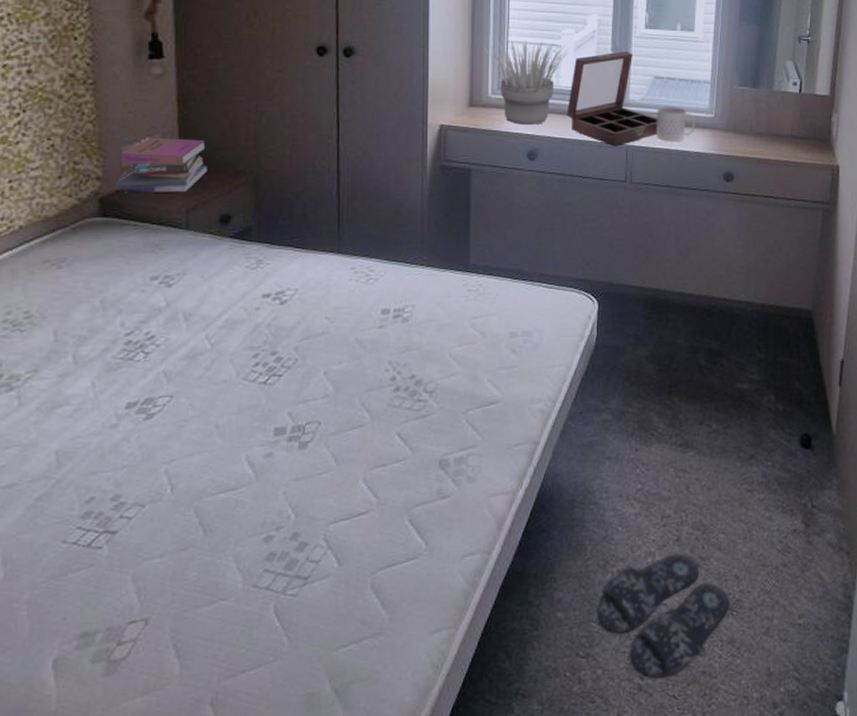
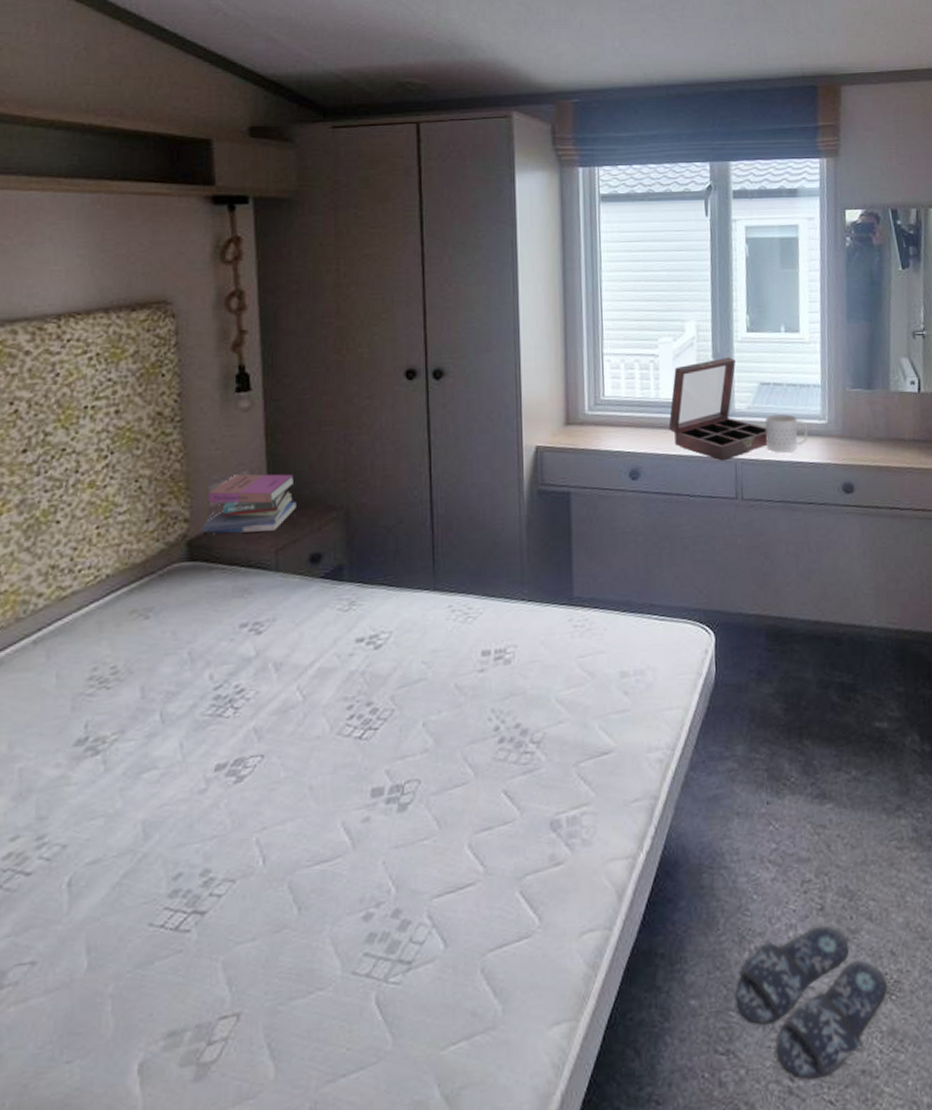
potted plant: present [485,40,568,126] -> none [579,352,666,443]

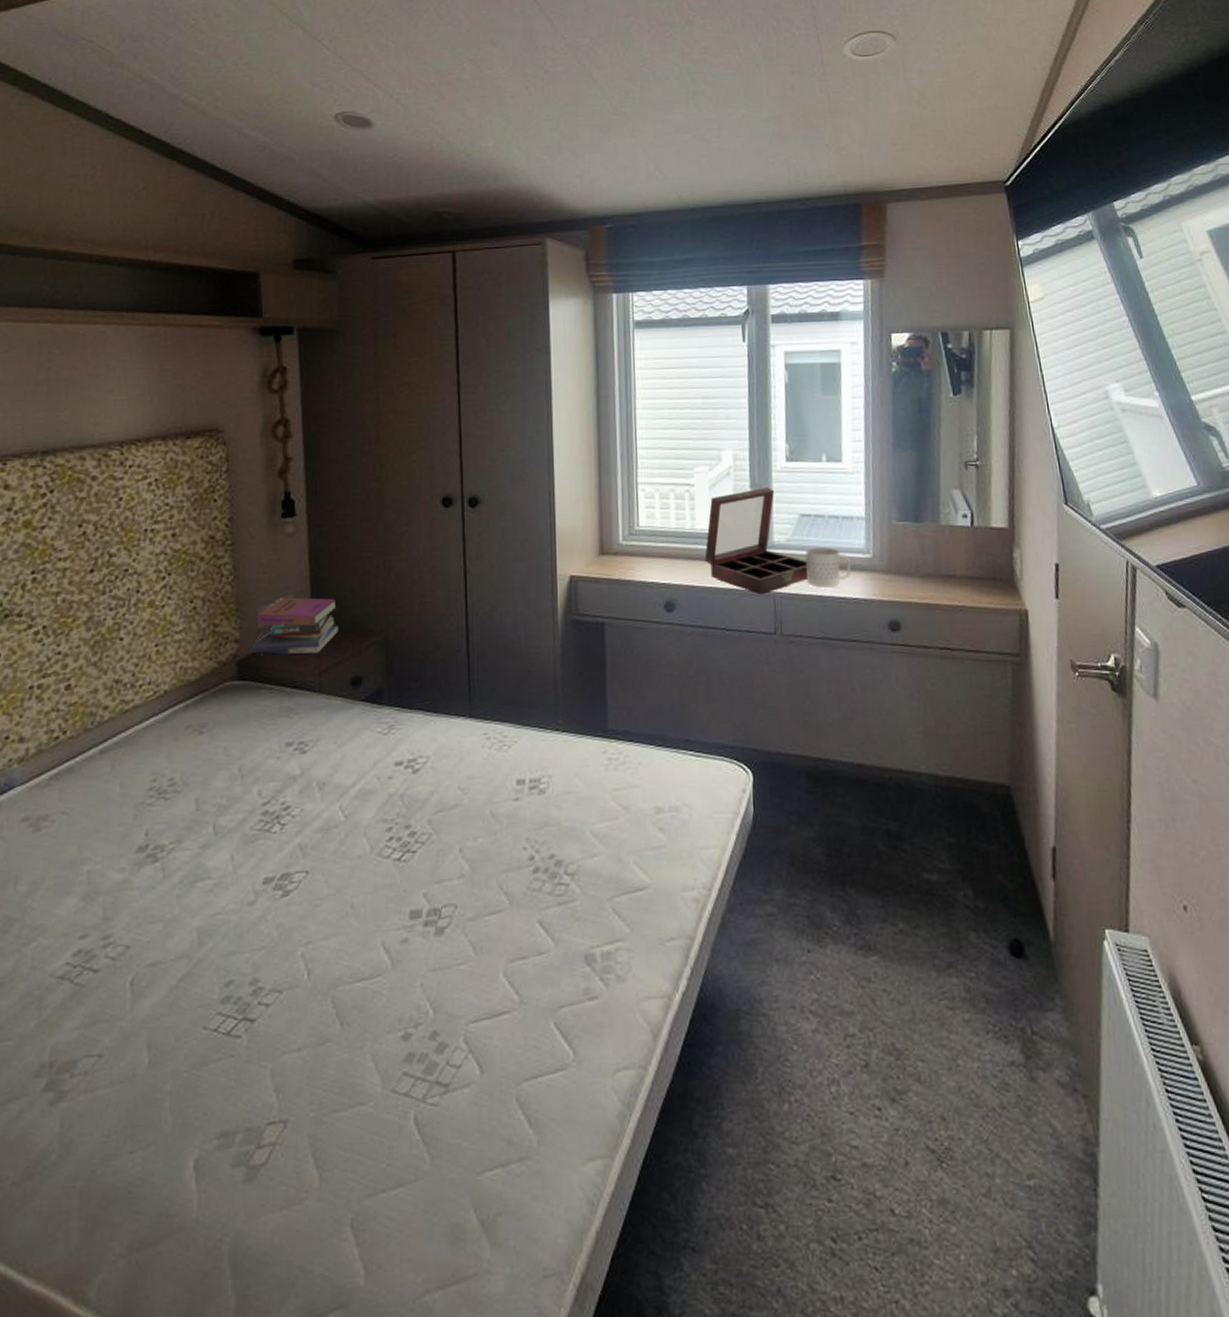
slippers: present [736,925,887,1079] -> none [775,1083,937,1242]

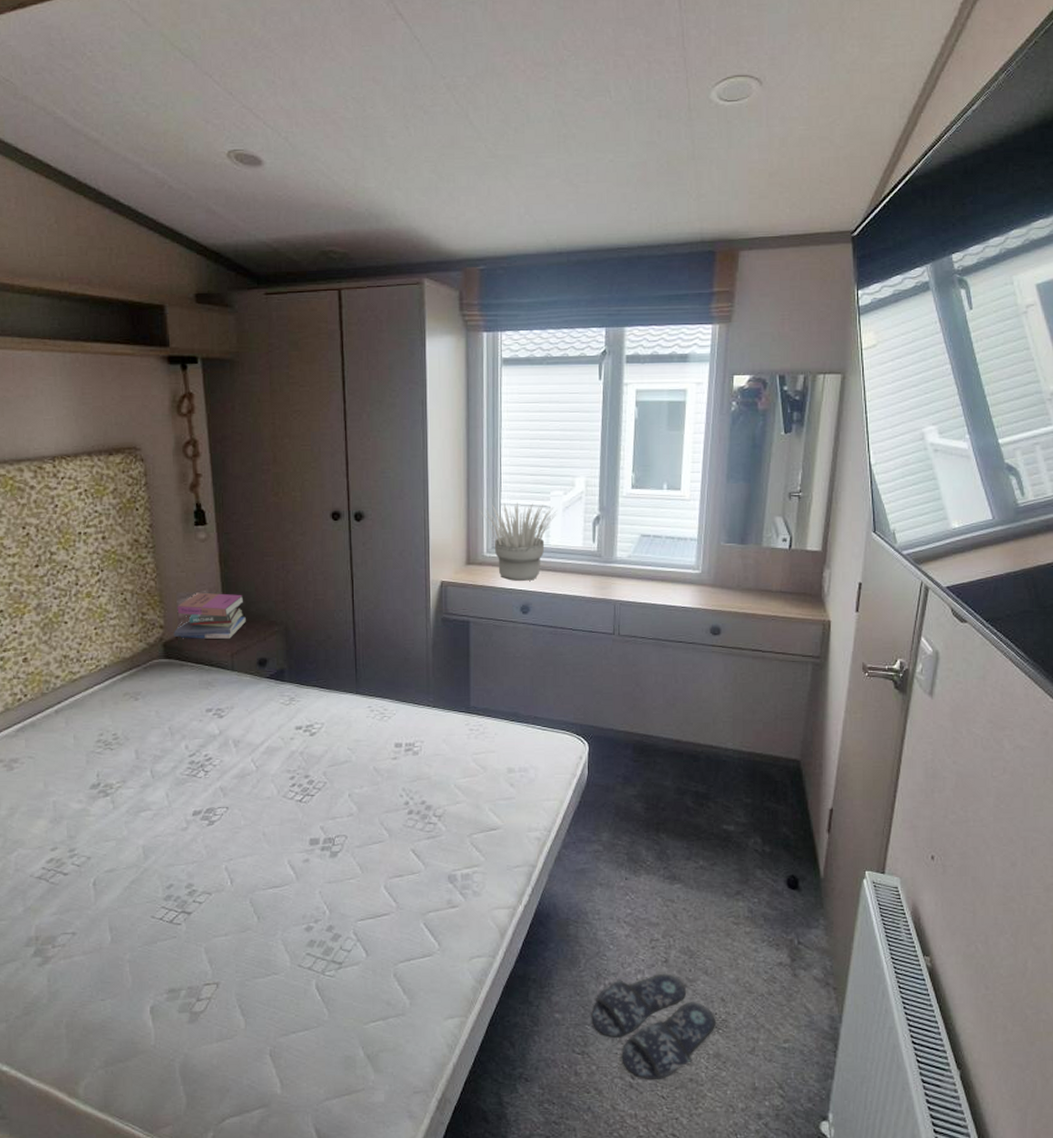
potted plant: none [613,481,702,574] -> present [480,502,557,582]
jewelry box: present [704,487,808,594] -> none [556,511,645,601]
slippers: none [775,1083,937,1242] -> present [591,973,716,1079]
mug: present [805,547,852,588] -> none [643,563,683,597]

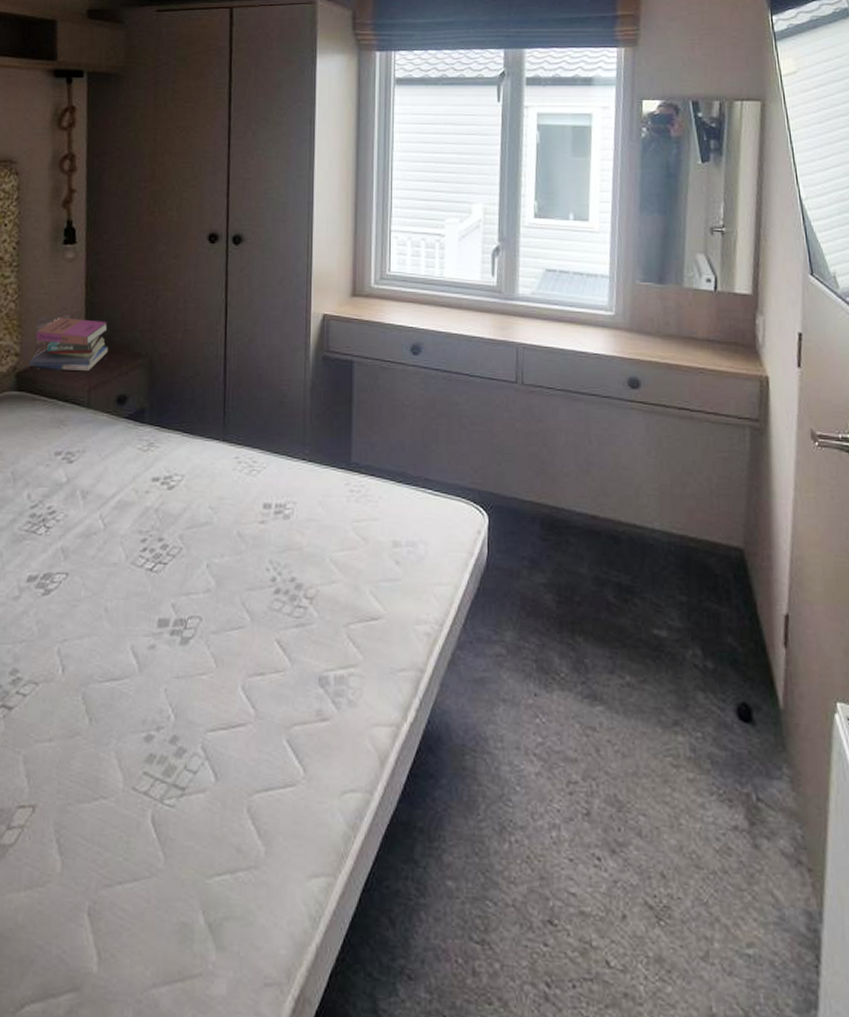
potted plant: present [480,502,557,582] -> none [368,229,452,318]
slippers: present [591,973,716,1079] -> none [493,831,655,991]

